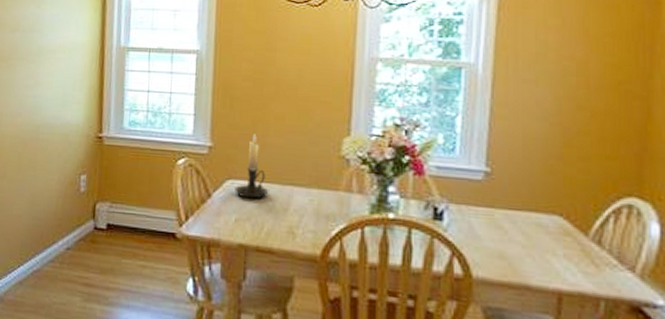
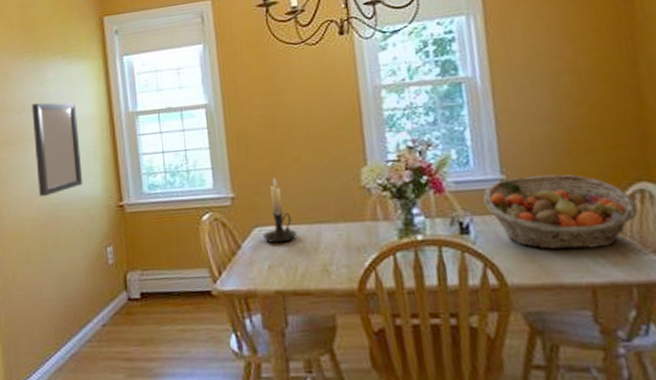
home mirror: none [22,24,70,117] -> present [31,102,83,198]
fruit basket: none [463,172,622,256] -> present [483,174,638,250]

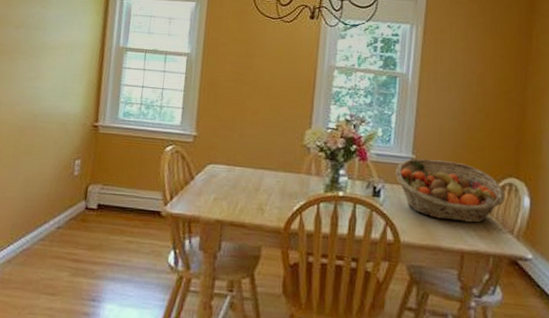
home mirror: present [31,102,83,198] -> none [21,22,73,107]
candle holder: present [263,178,297,244] -> none [214,126,244,181]

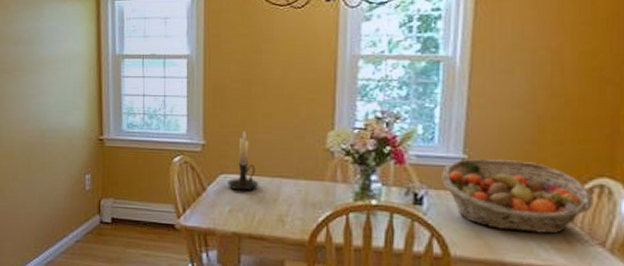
candle holder: none [214,126,244,181] -> present [227,131,259,191]

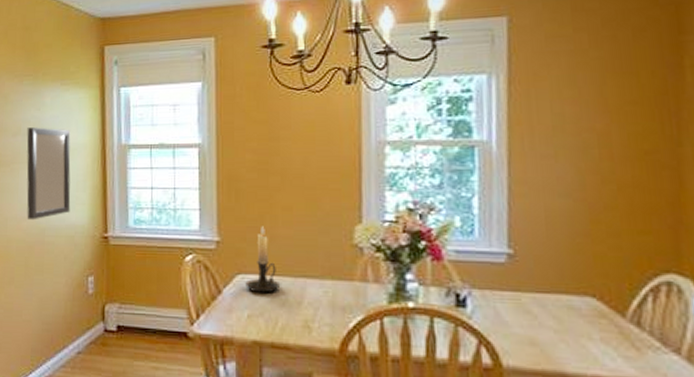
home mirror: none [27,37,69,123] -> present [26,127,71,220]
fruit basket: present [442,159,593,234] -> none [485,254,662,339]

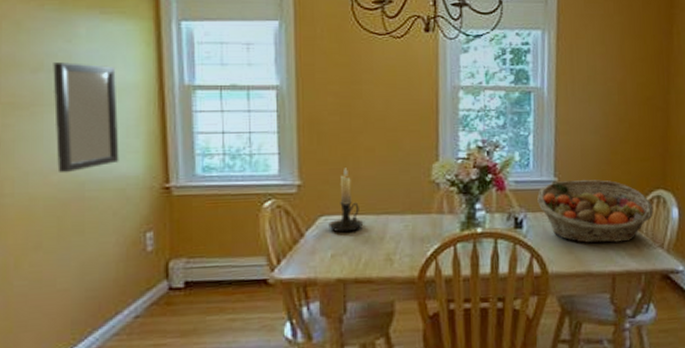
fruit basket: none [485,254,662,339] -> present [537,180,654,244]

